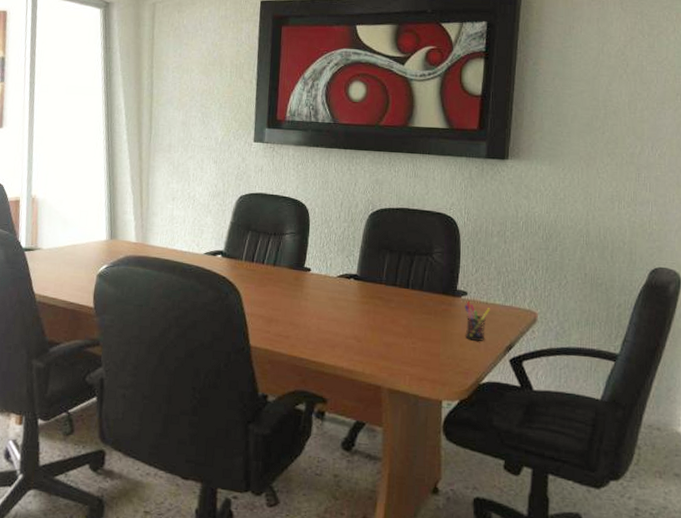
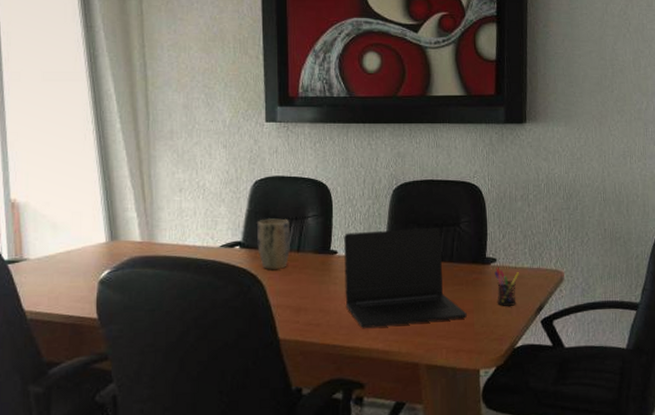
plant pot: none [237,232,269,281] -> present [256,218,291,270]
laptop: none [315,252,433,348] -> present [344,227,467,328]

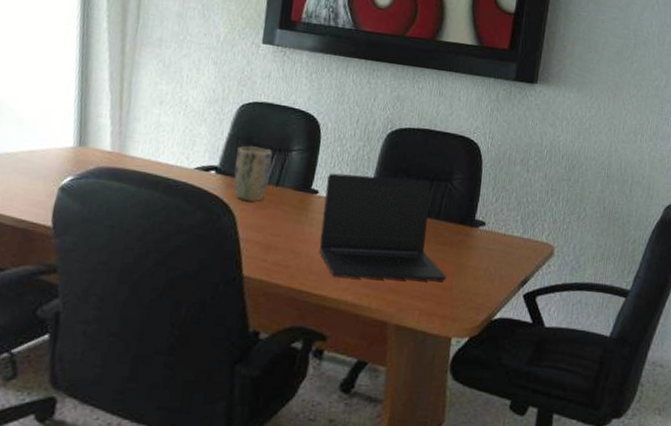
pen holder: present [495,268,520,306] -> none [481,232,508,275]

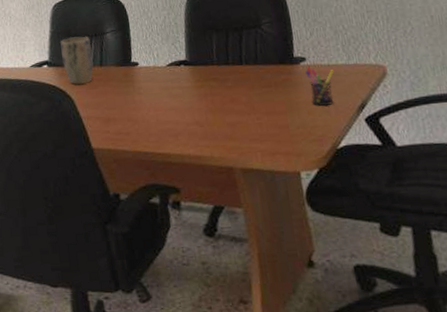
laptop: present [320,173,446,281] -> none [143,31,280,135]
pen holder: none [481,232,508,275] -> present [305,67,335,106]

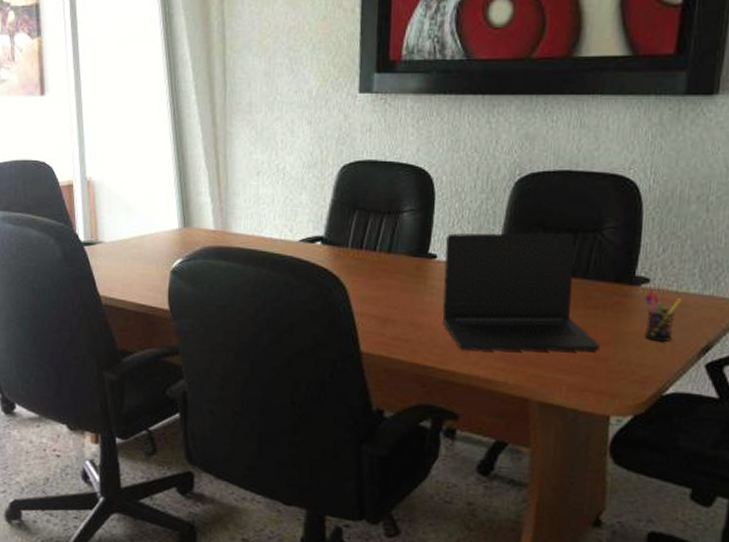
plant pot: present [59,36,94,85] -> none [341,211,382,273]
laptop: none [143,31,280,135] -> present [442,232,600,351]

